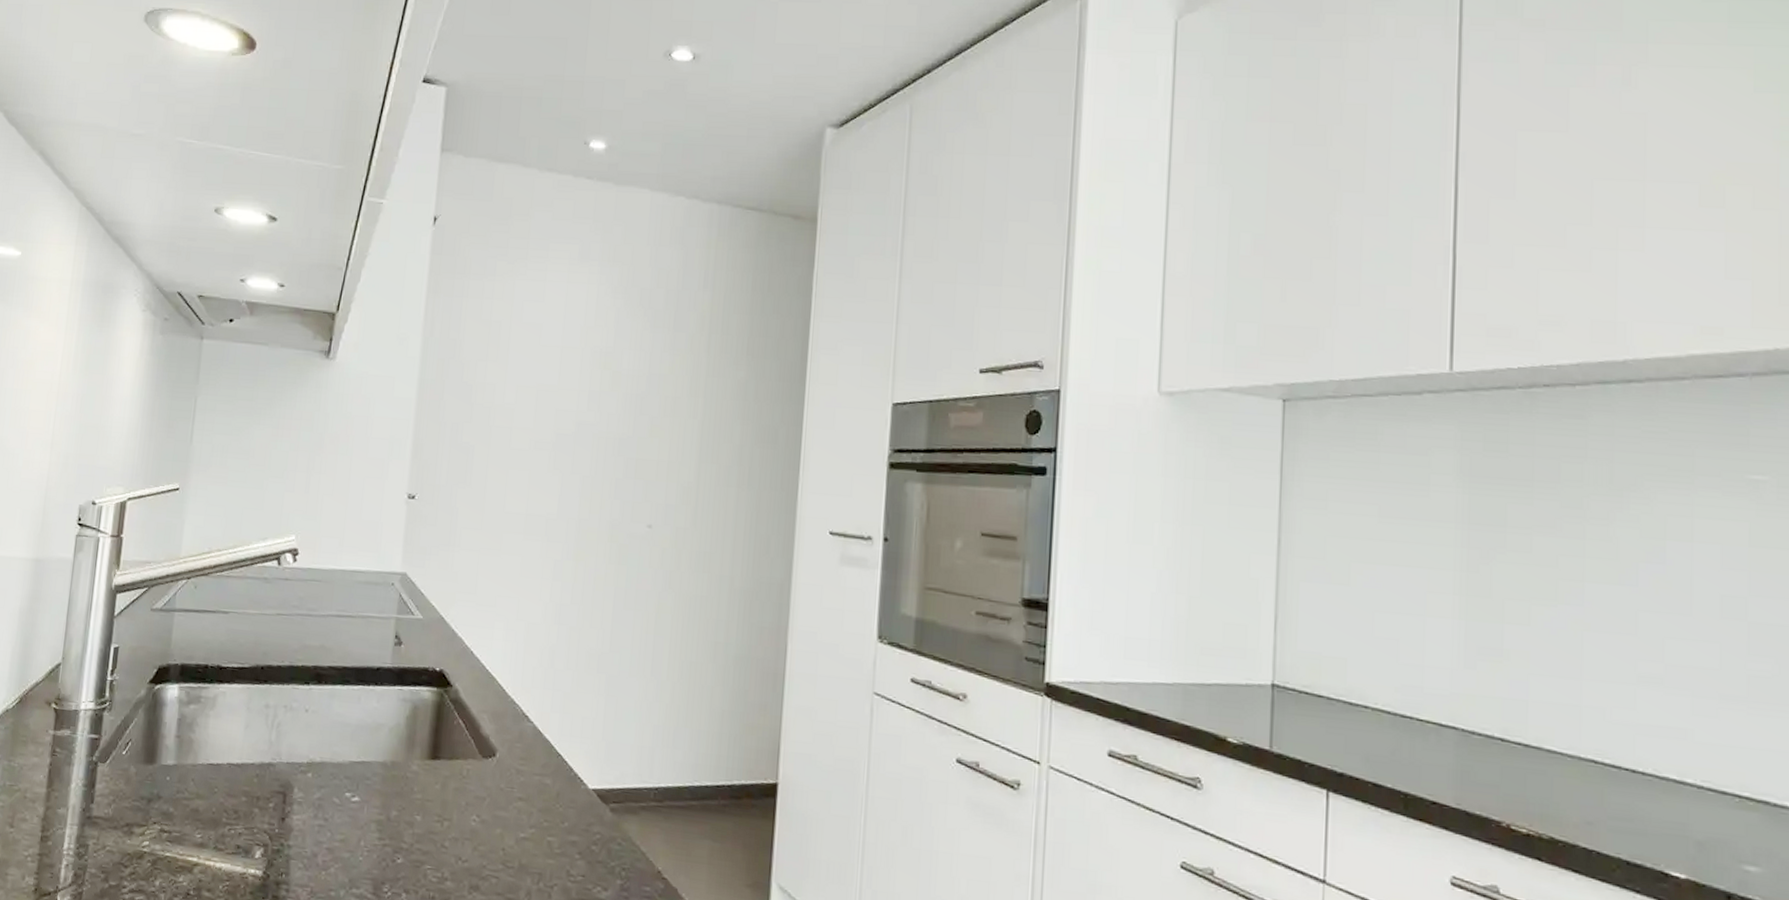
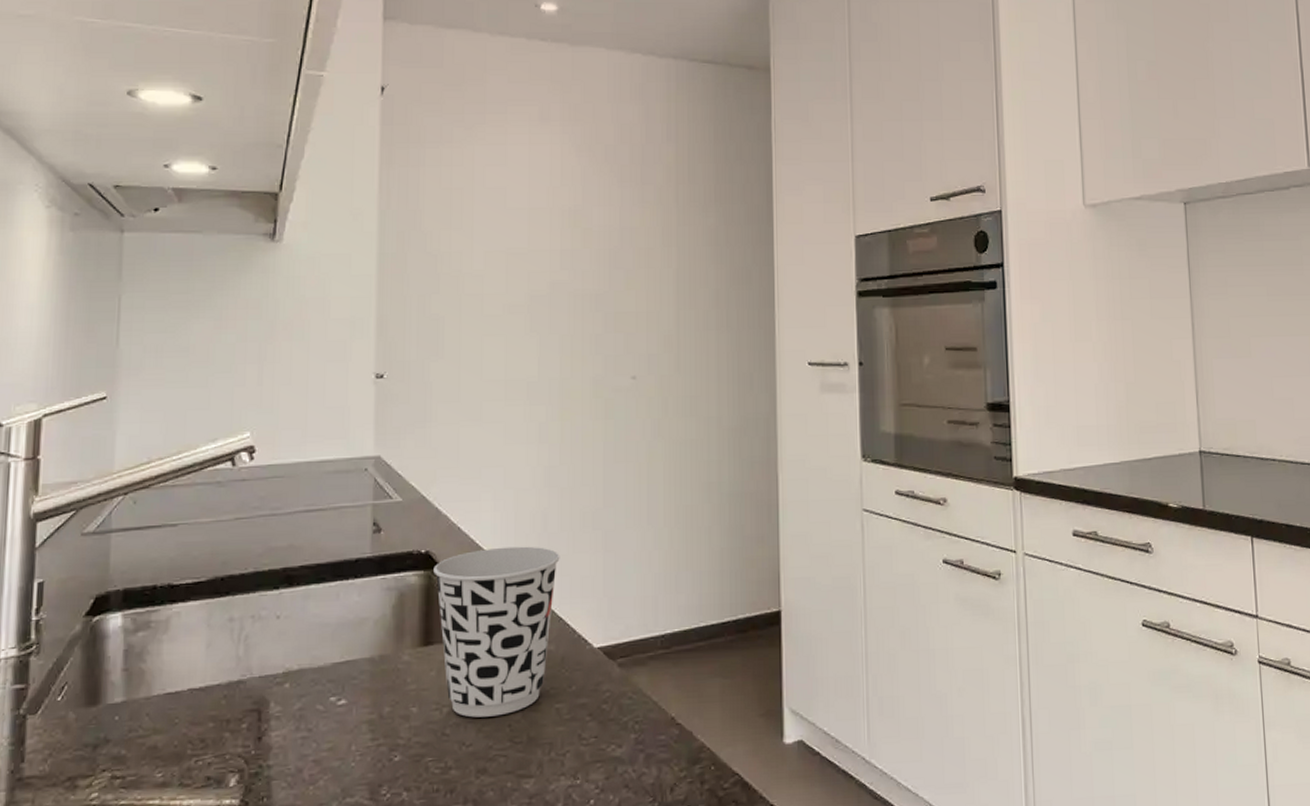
cup: none [445,675,564,839] -> present [433,546,560,718]

